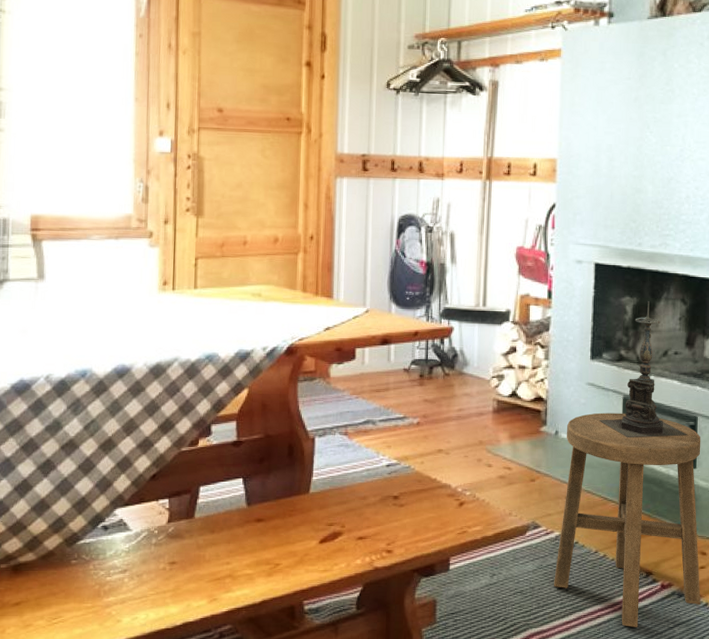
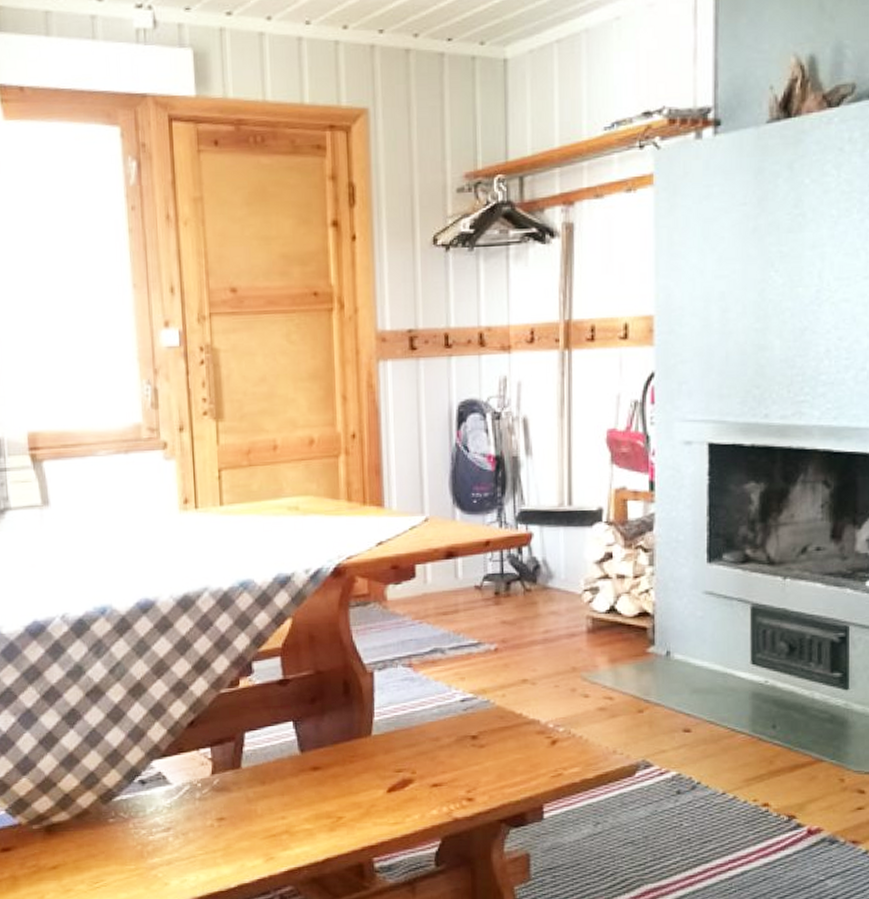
stool: present [554,412,701,627] -> none [672,626,859,881]
candle holder: present [598,301,688,438] -> none [721,486,837,656]

